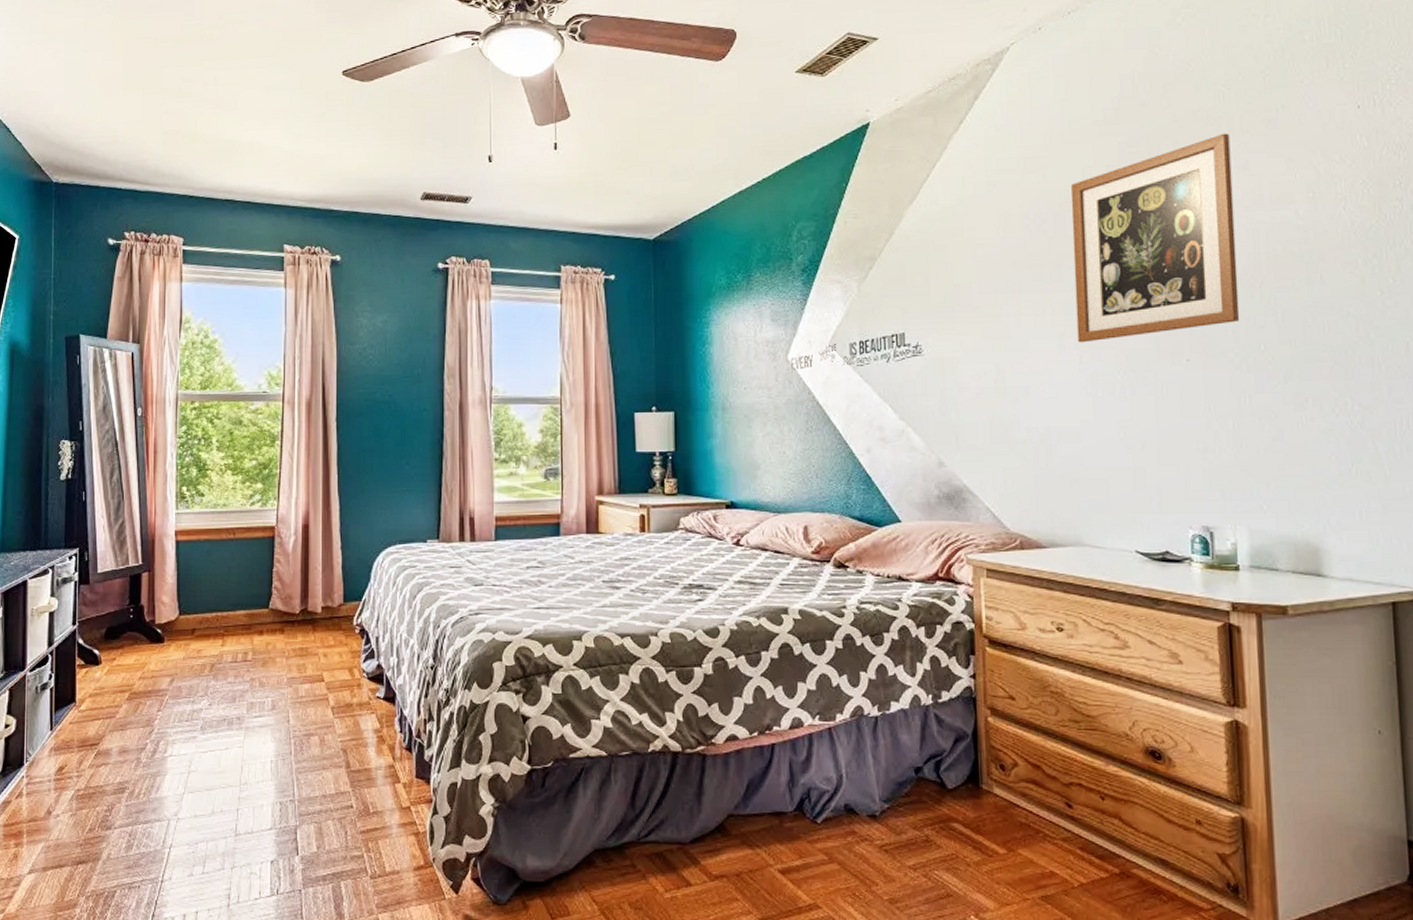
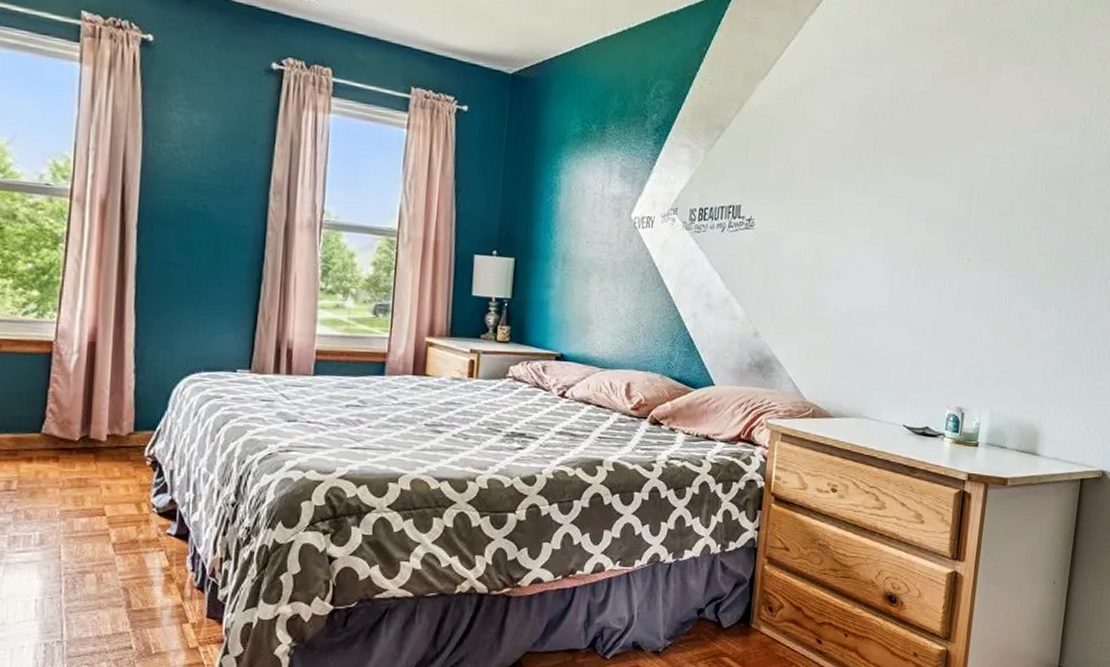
wall art: present [1070,133,1240,343] -> none [885,57,1033,235]

